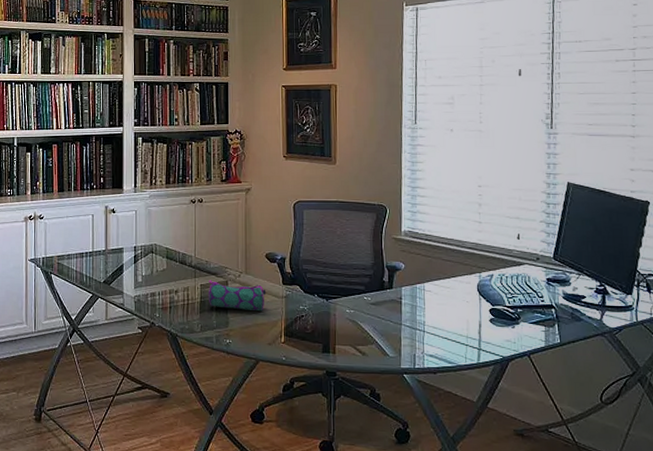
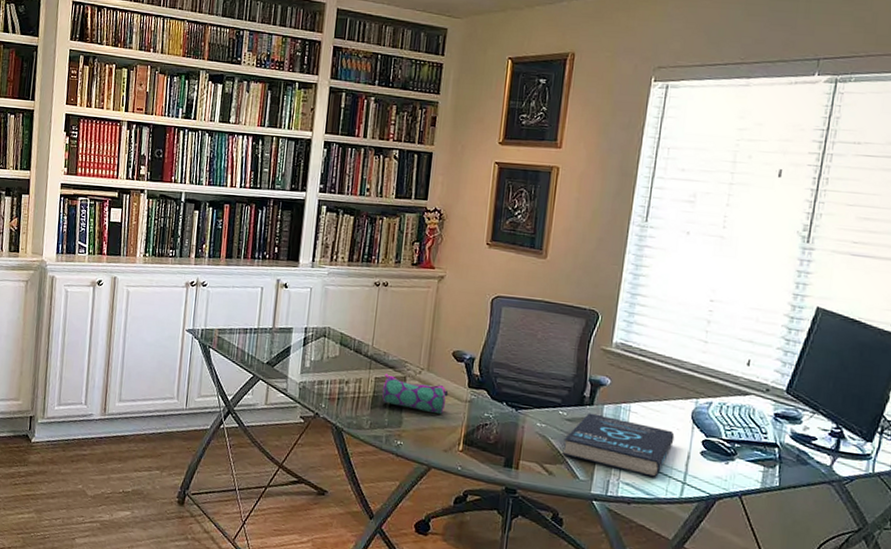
book: none [371,296,466,348] -> present [562,413,675,478]

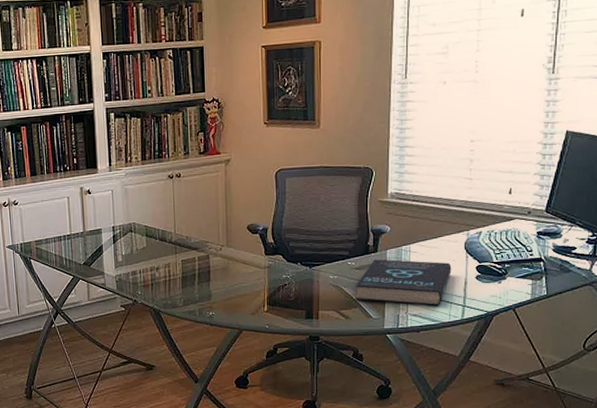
pencil case: present [381,373,449,415] -> none [189,255,249,283]

